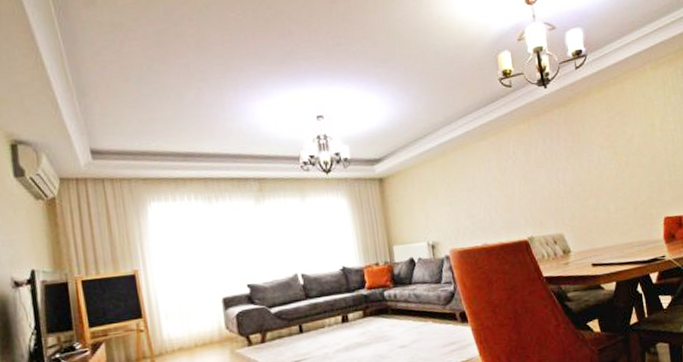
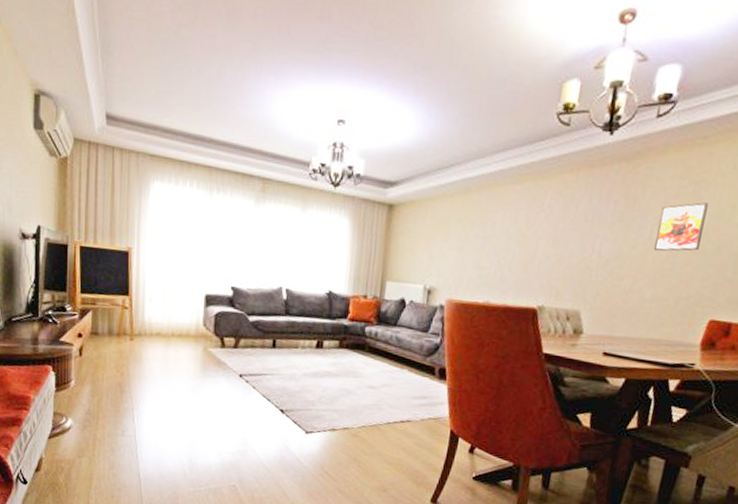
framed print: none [600,126,638,172] -> present [654,202,708,252]

